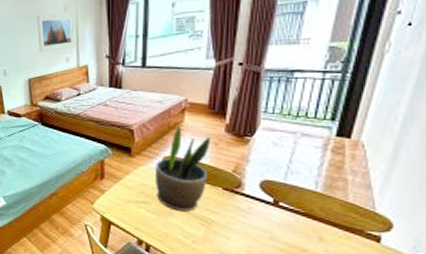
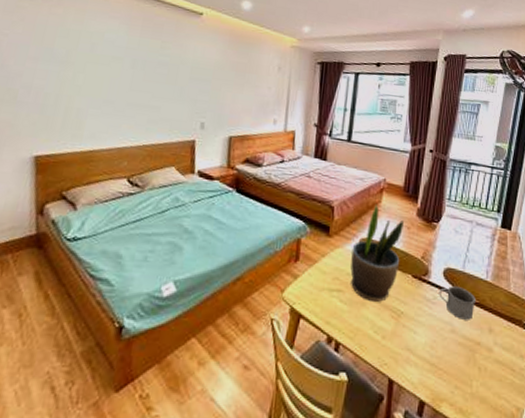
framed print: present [36,13,75,53] -> none [246,68,287,110]
mug: none [255,197,301,229] -> present [439,286,475,320]

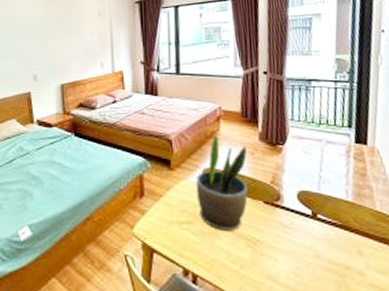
mug: present [439,286,475,320] -> none [295,209,338,244]

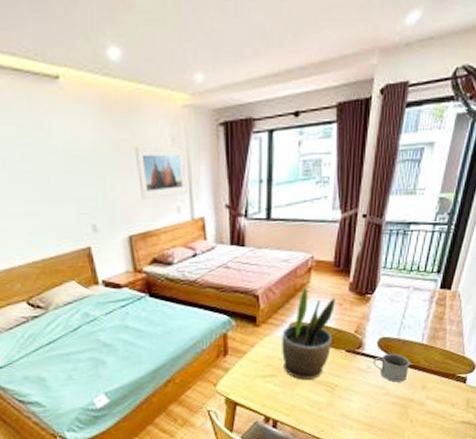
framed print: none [70,18,110,57] -> present [134,146,187,200]
mug: none [295,209,338,244] -> present [373,353,410,382]

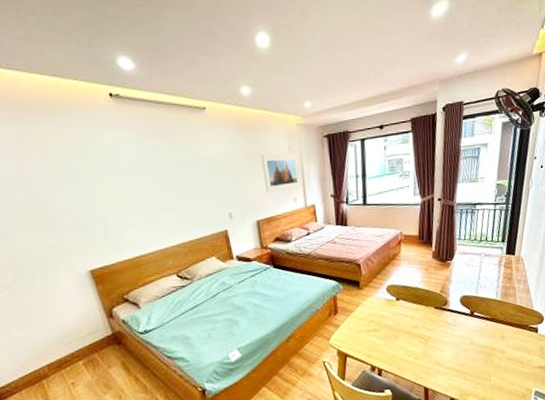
potted plant: present [282,285,335,380] -> none [381,254,423,334]
mug: present [373,353,410,382] -> none [458,309,489,334]

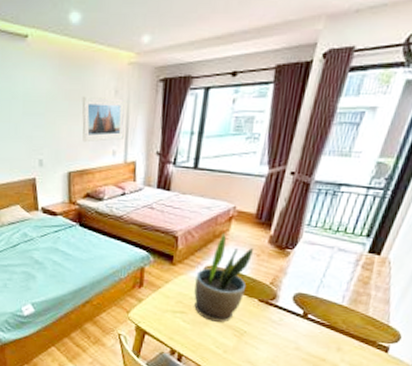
potted plant: none [381,254,423,334] -> present [194,232,253,322]

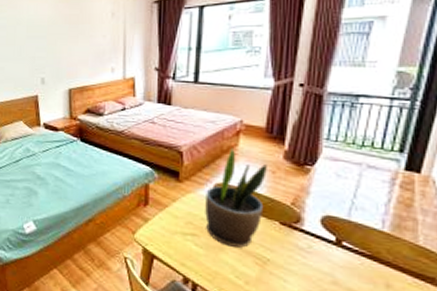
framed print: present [82,95,126,143] -> none [81,19,122,61]

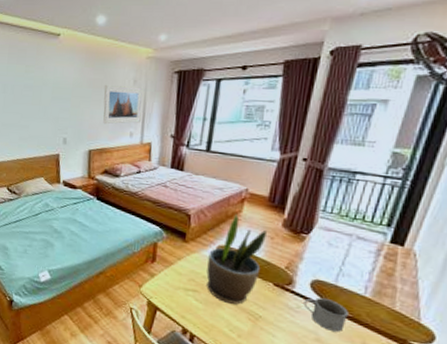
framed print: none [81,19,122,61] -> present [103,84,143,125]
mug: none [315,235,366,273] -> present [303,298,348,332]

